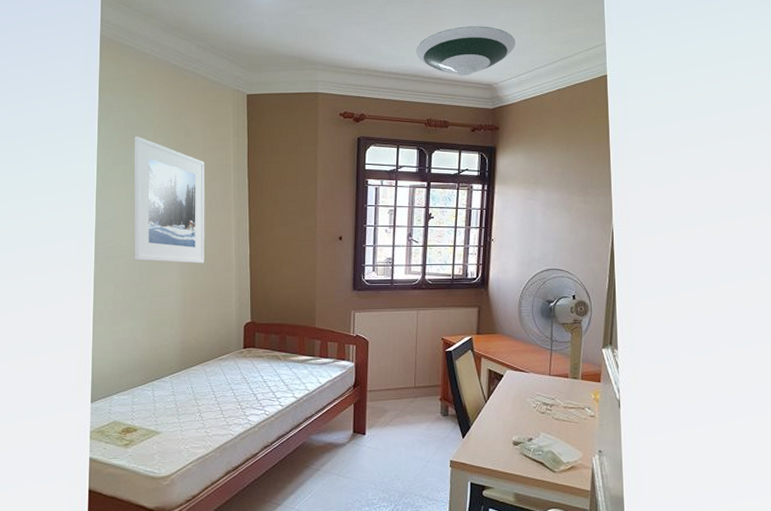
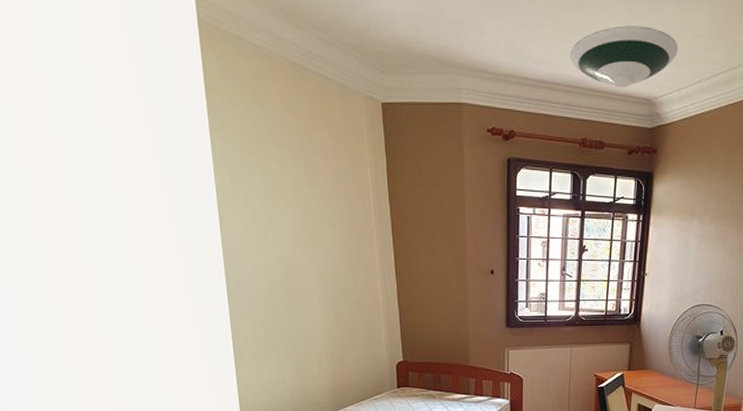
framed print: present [134,136,205,263] -> none [255,151,349,300]

